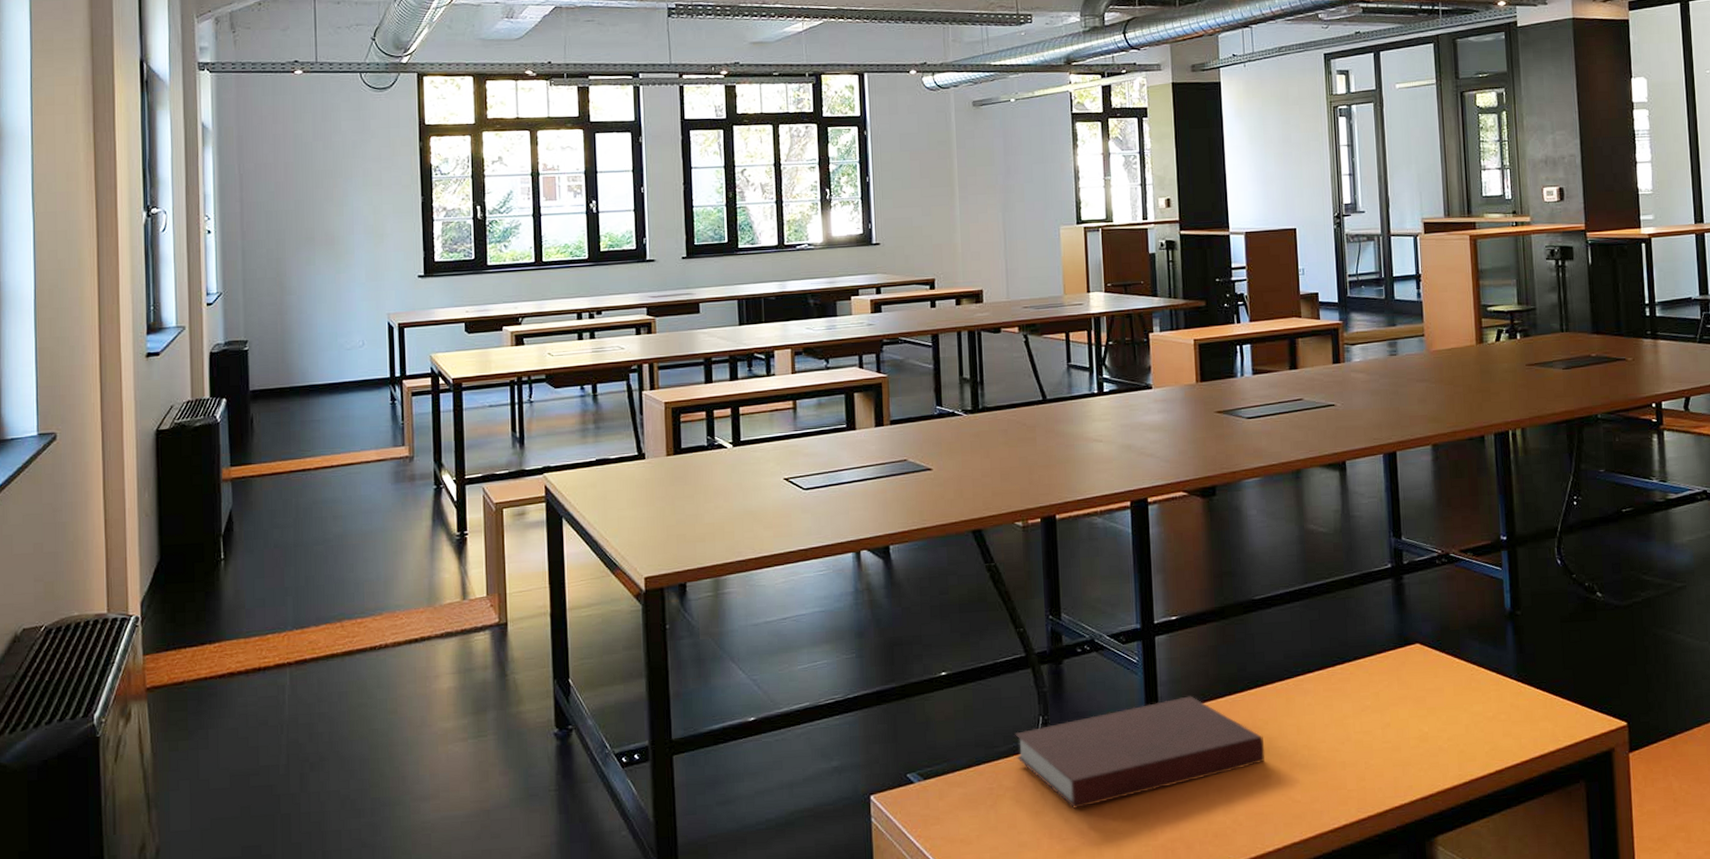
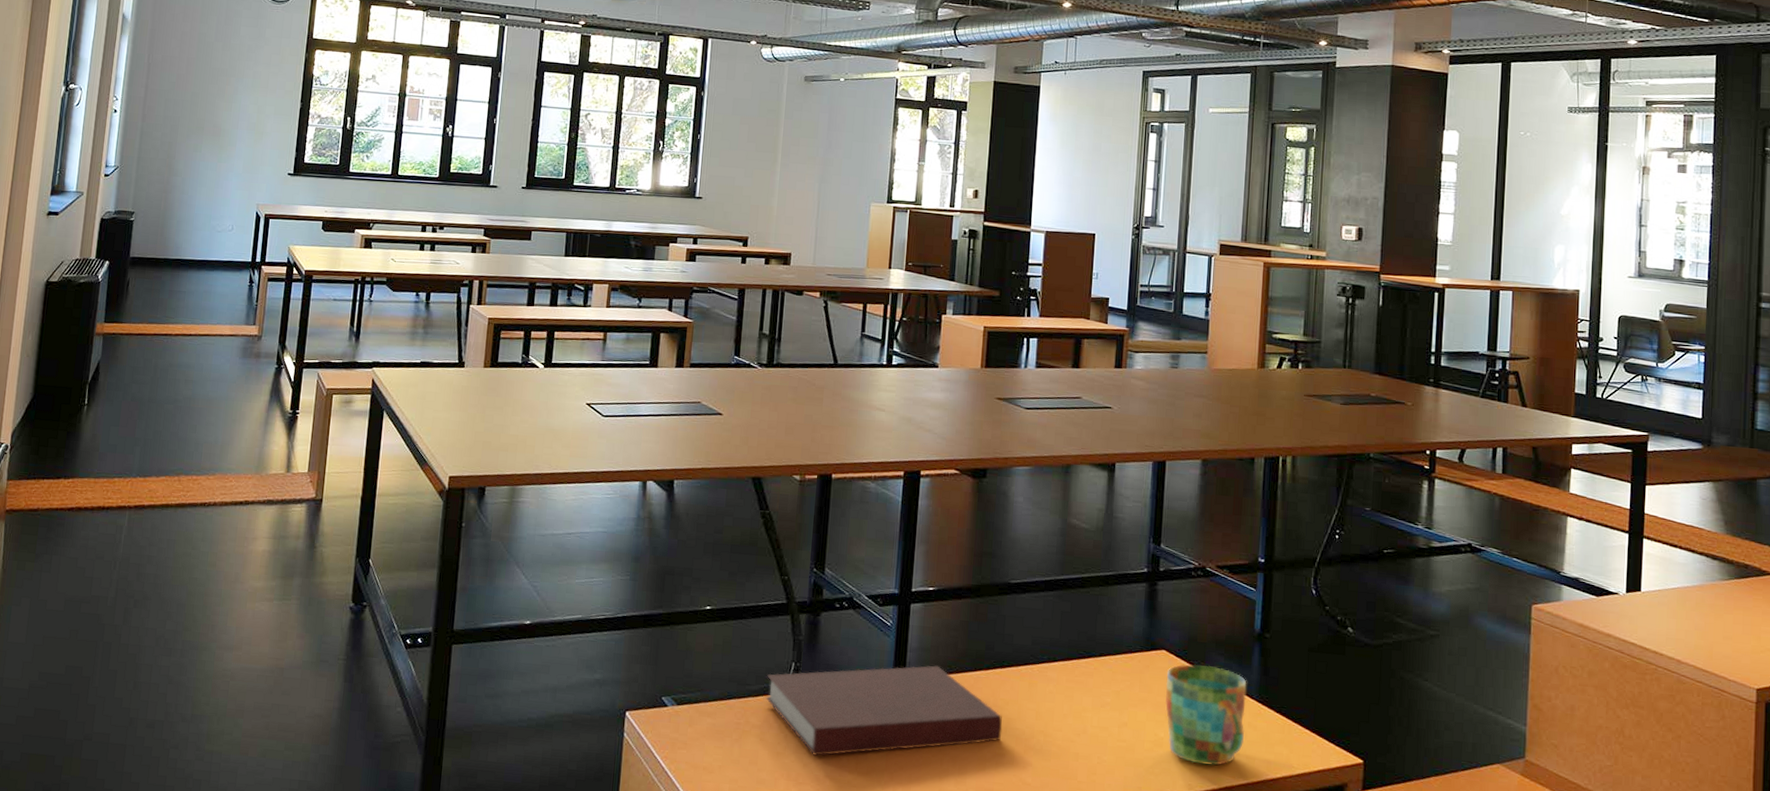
mug: none [1423,652,1508,753] -> present [1165,664,1247,766]

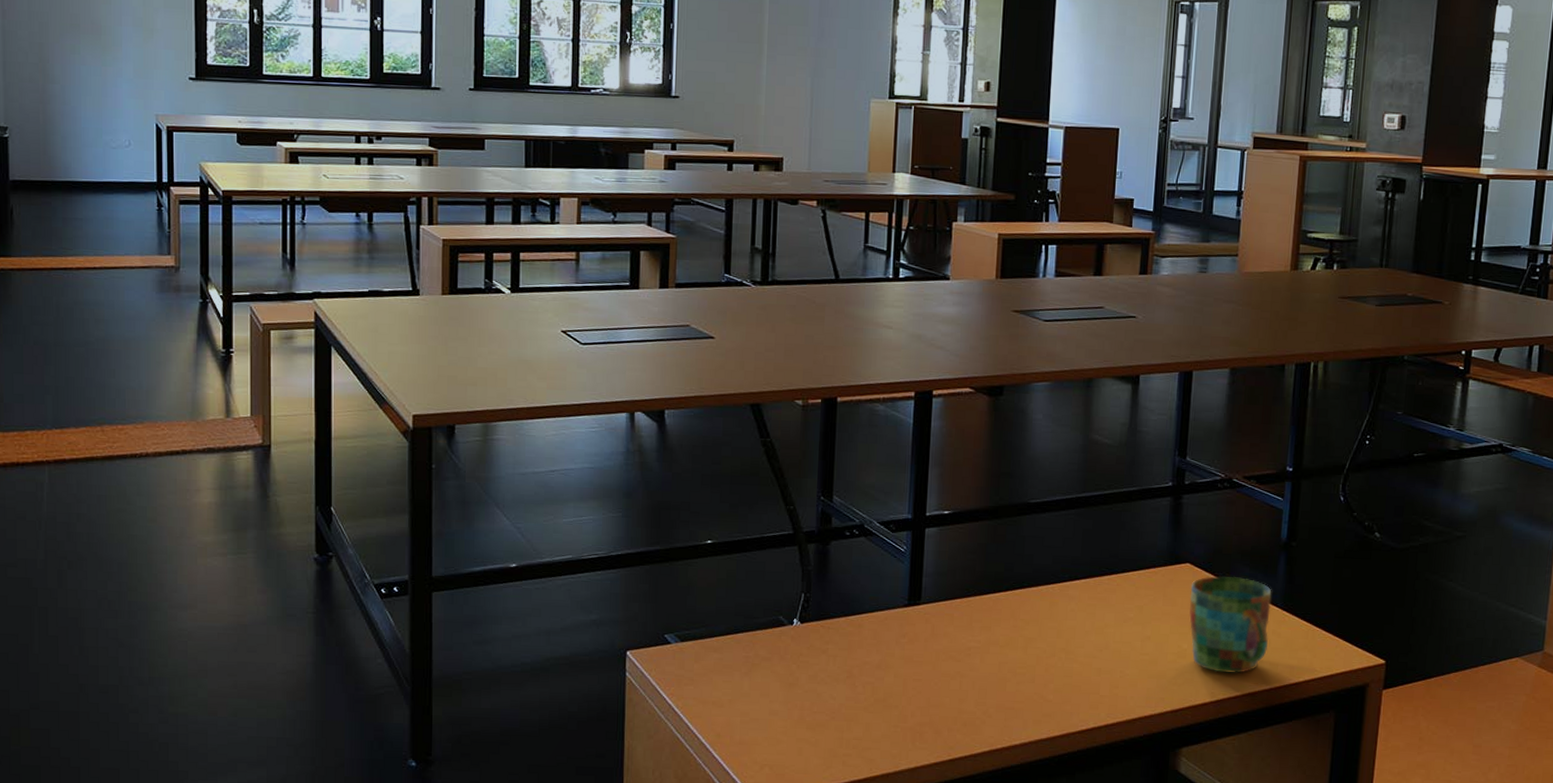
notebook: present [765,665,1003,757] -> none [775,589,1023,686]

